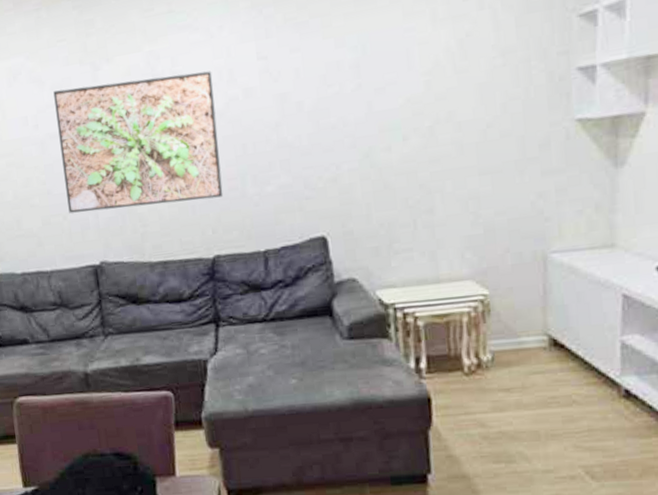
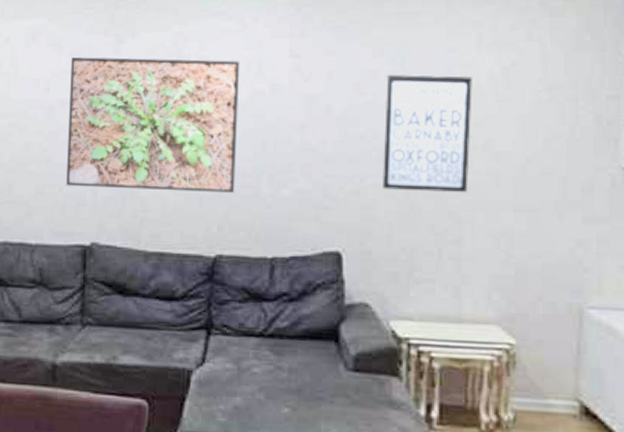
wall art: none [350,53,435,173] -> present [383,75,474,193]

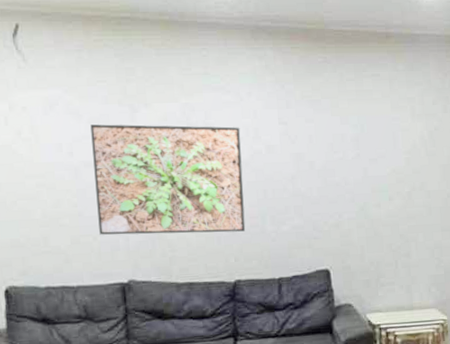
wall art: present [383,75,474,193] -> none [351,137,412,222]

